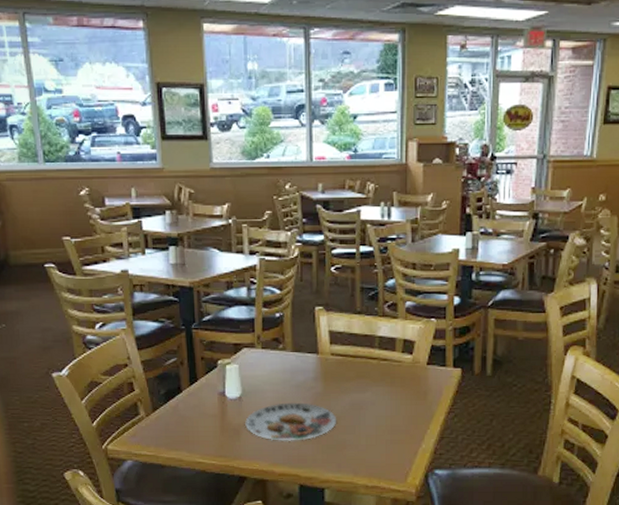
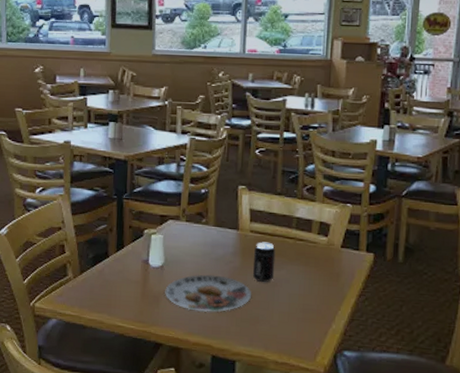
beverage can: none [336,364,359,407] -> present [252,242,276,283]

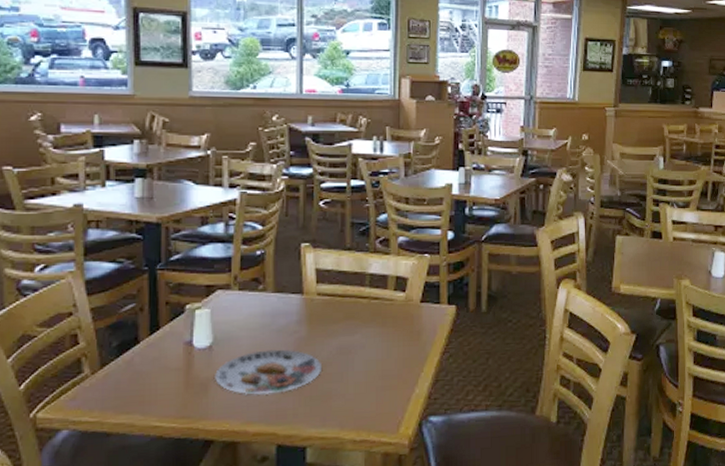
beverage can: present [252,242,276,283] -> none [321,304,348,352]

